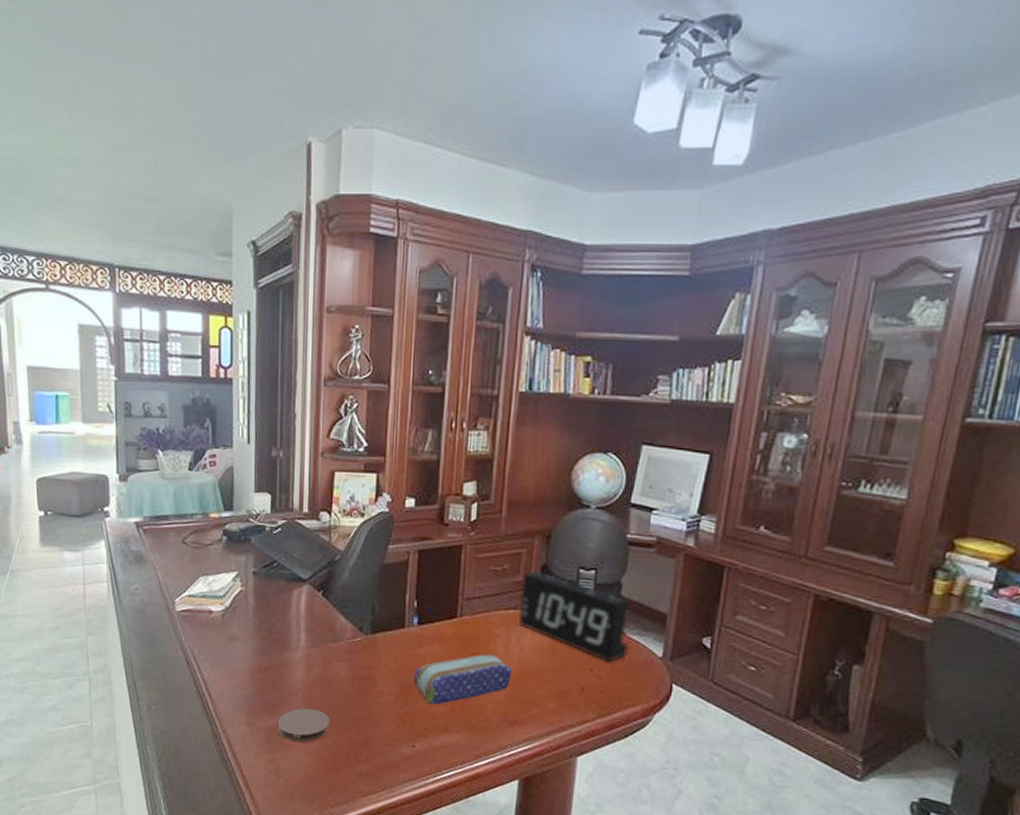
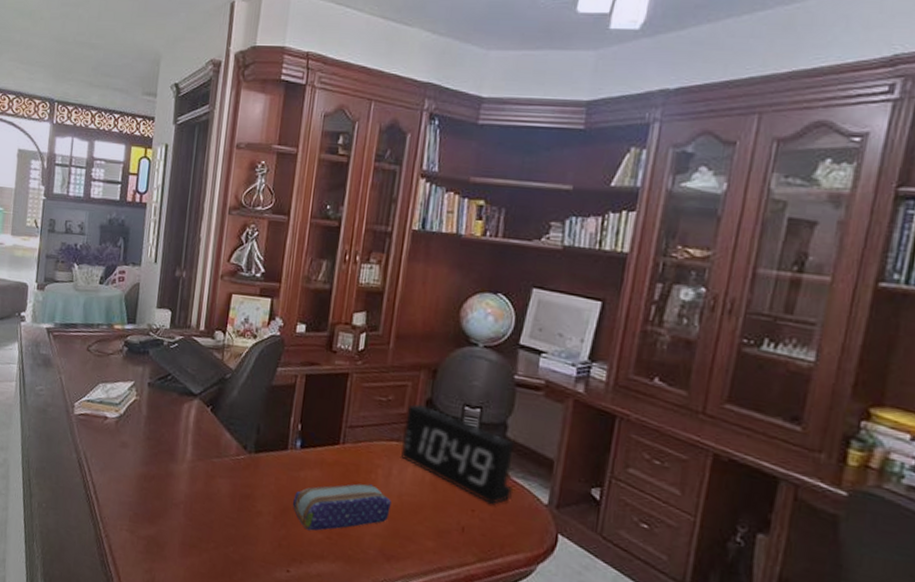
coaster: present [277,708,330,742] -> none [156,520,208,556]

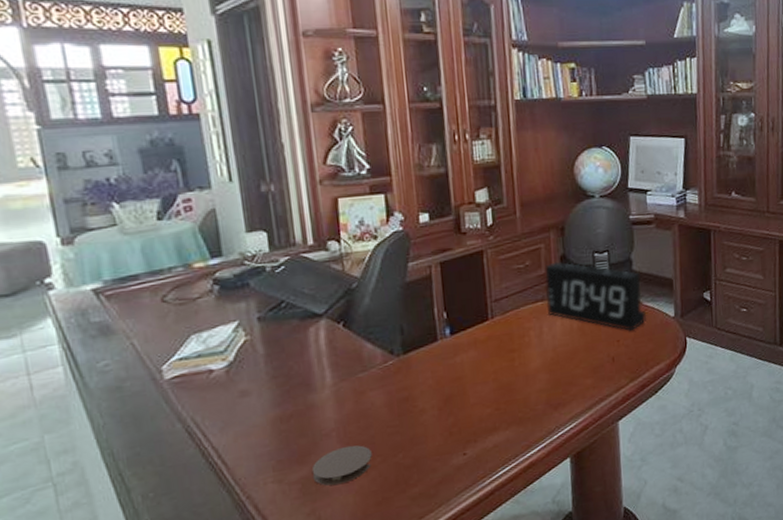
coaster: none [156,520,208,556] -> present [311,445,372,486]
pencil case: present [292,483,391,531] -> none [454,347,549,410]

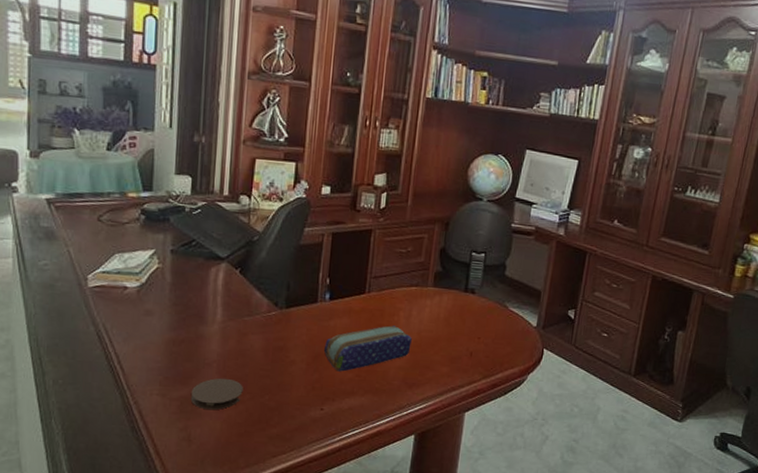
pencil case: none [454,347,549,410] -> present [323,325,412,372]
alarm clock: present [544,261,647,332] -> none [419,253,511,332]

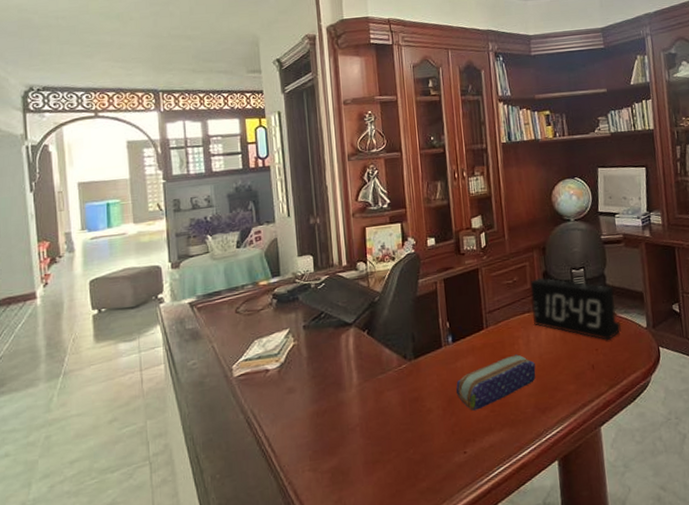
coaster: present [190,378,243,410] -> none [340,440,388,477]
alarm clock: none [419,253,511,332] -> present [530,277,622,341]

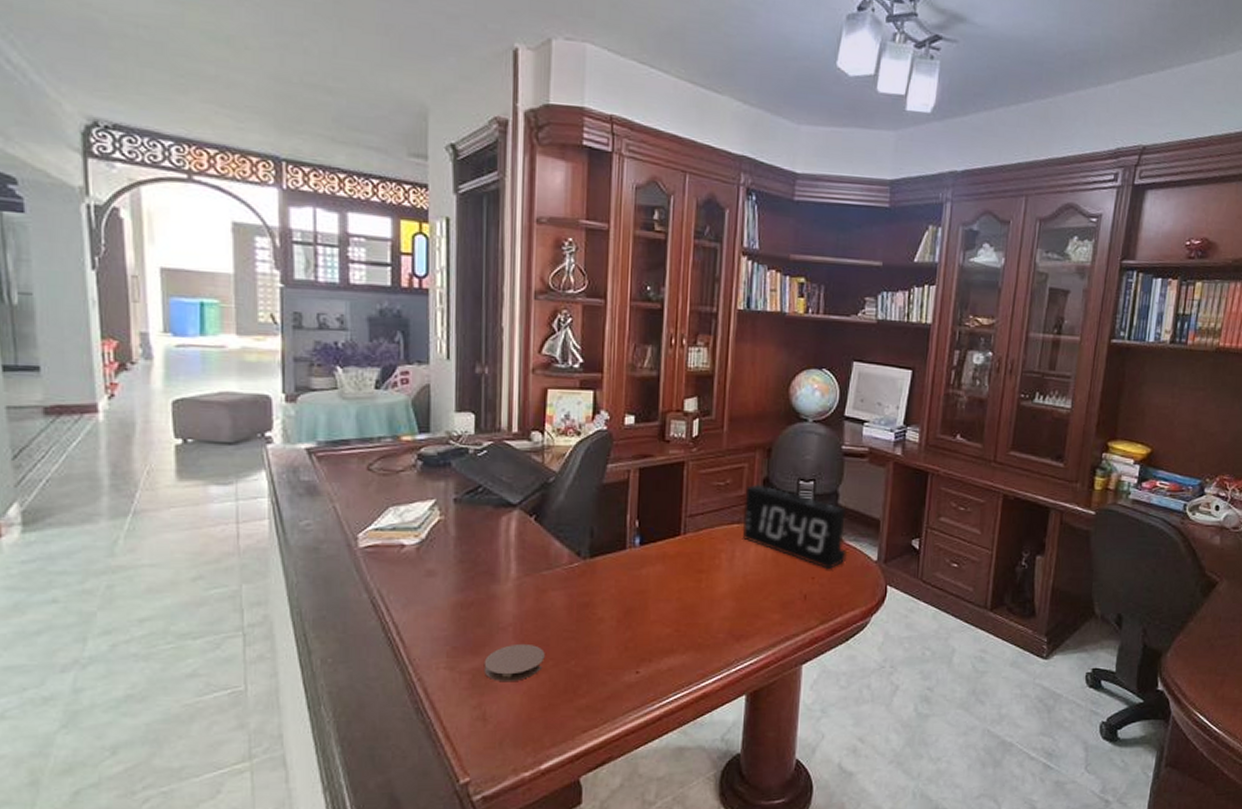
coaster: none [340,440,388,477] -> present [483,643,545,682]
pencil case: present [456,354,536,411] -> none [636,570,737,627]

